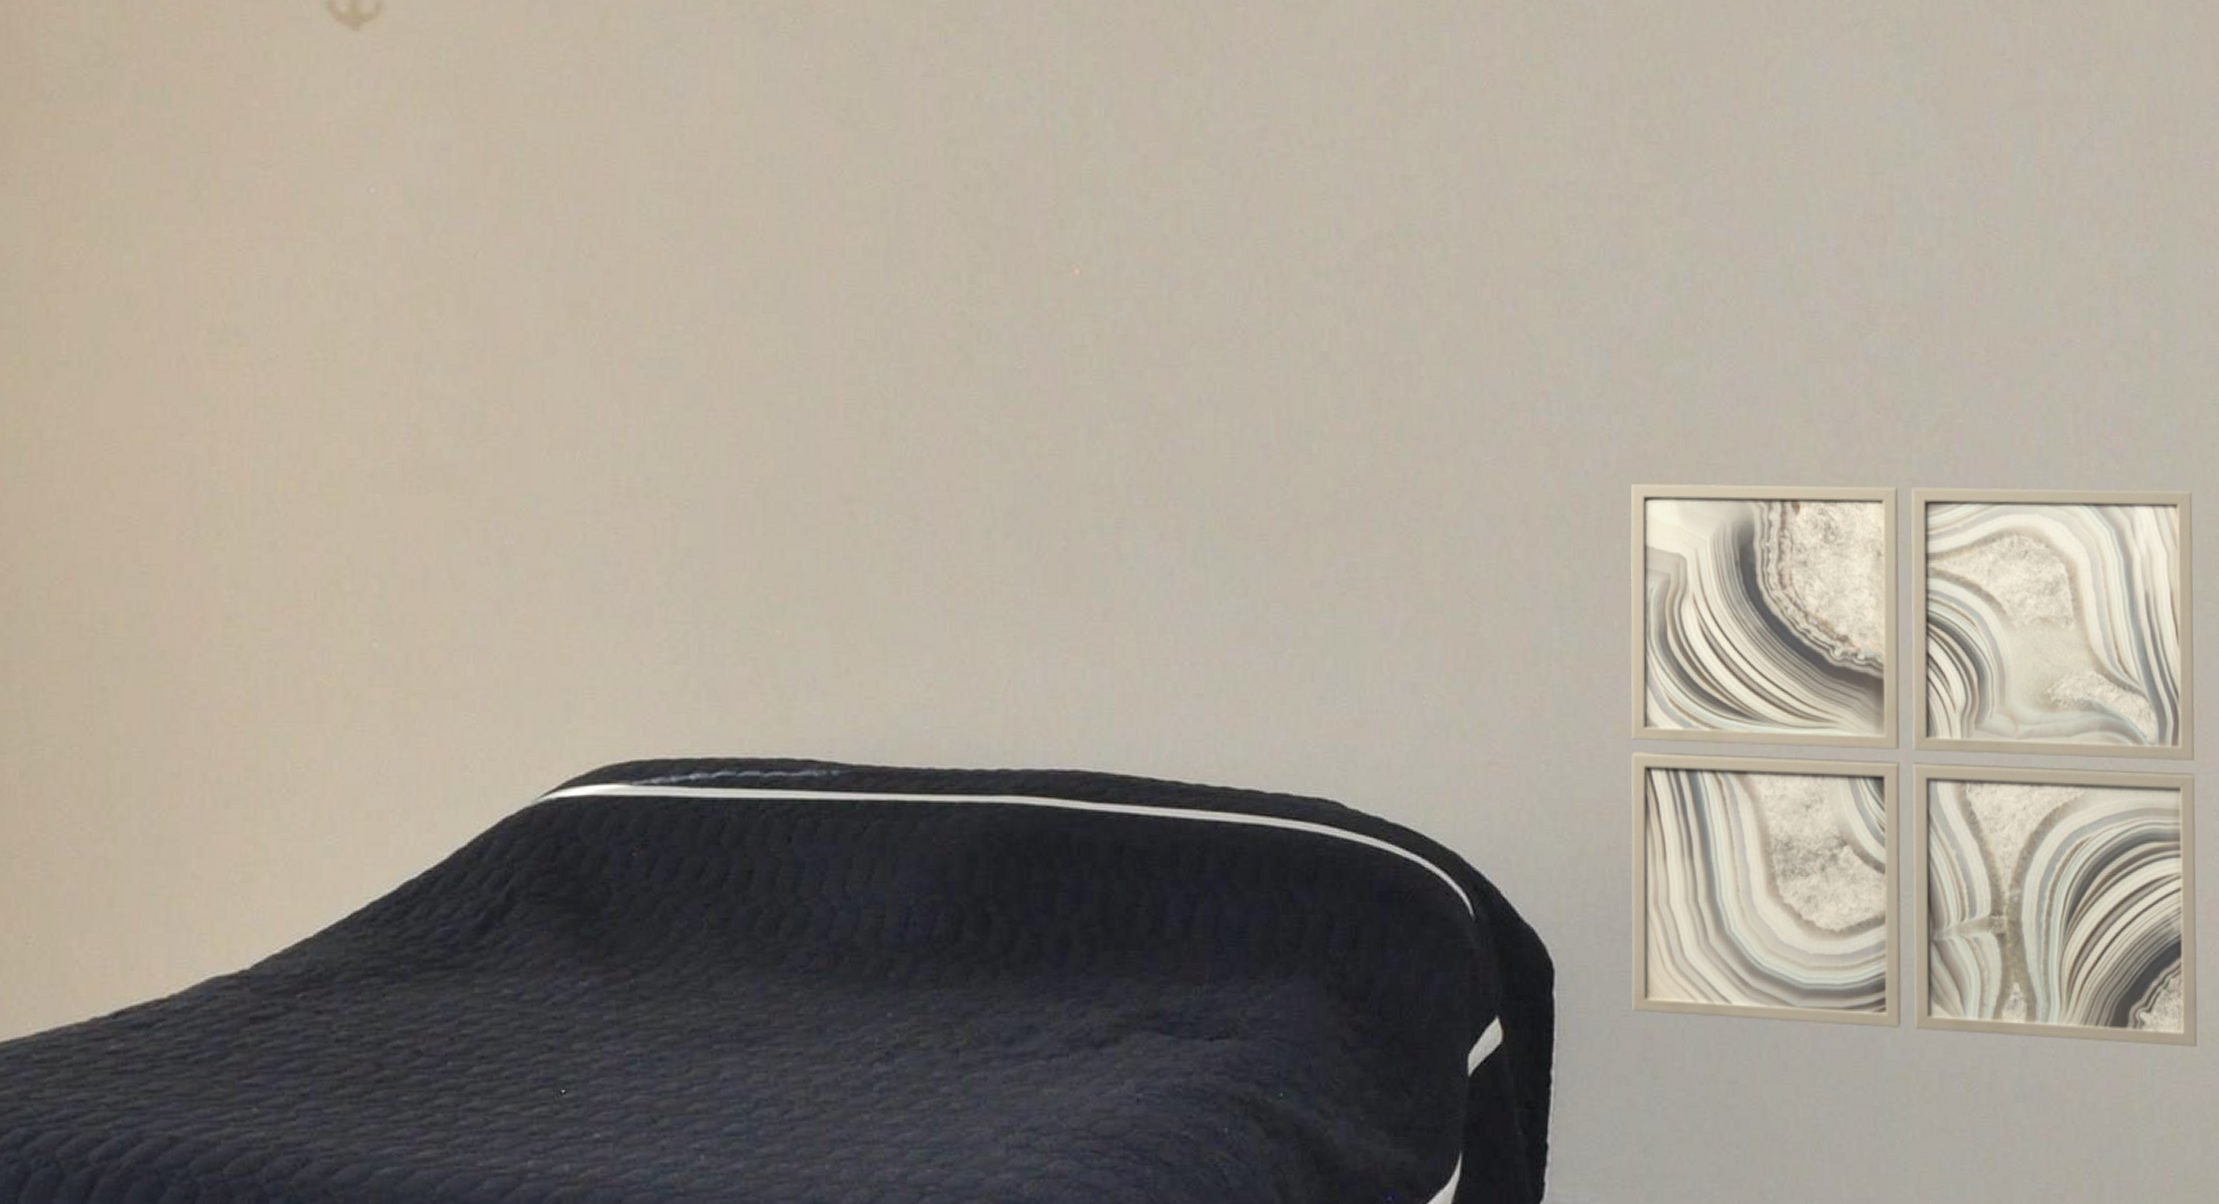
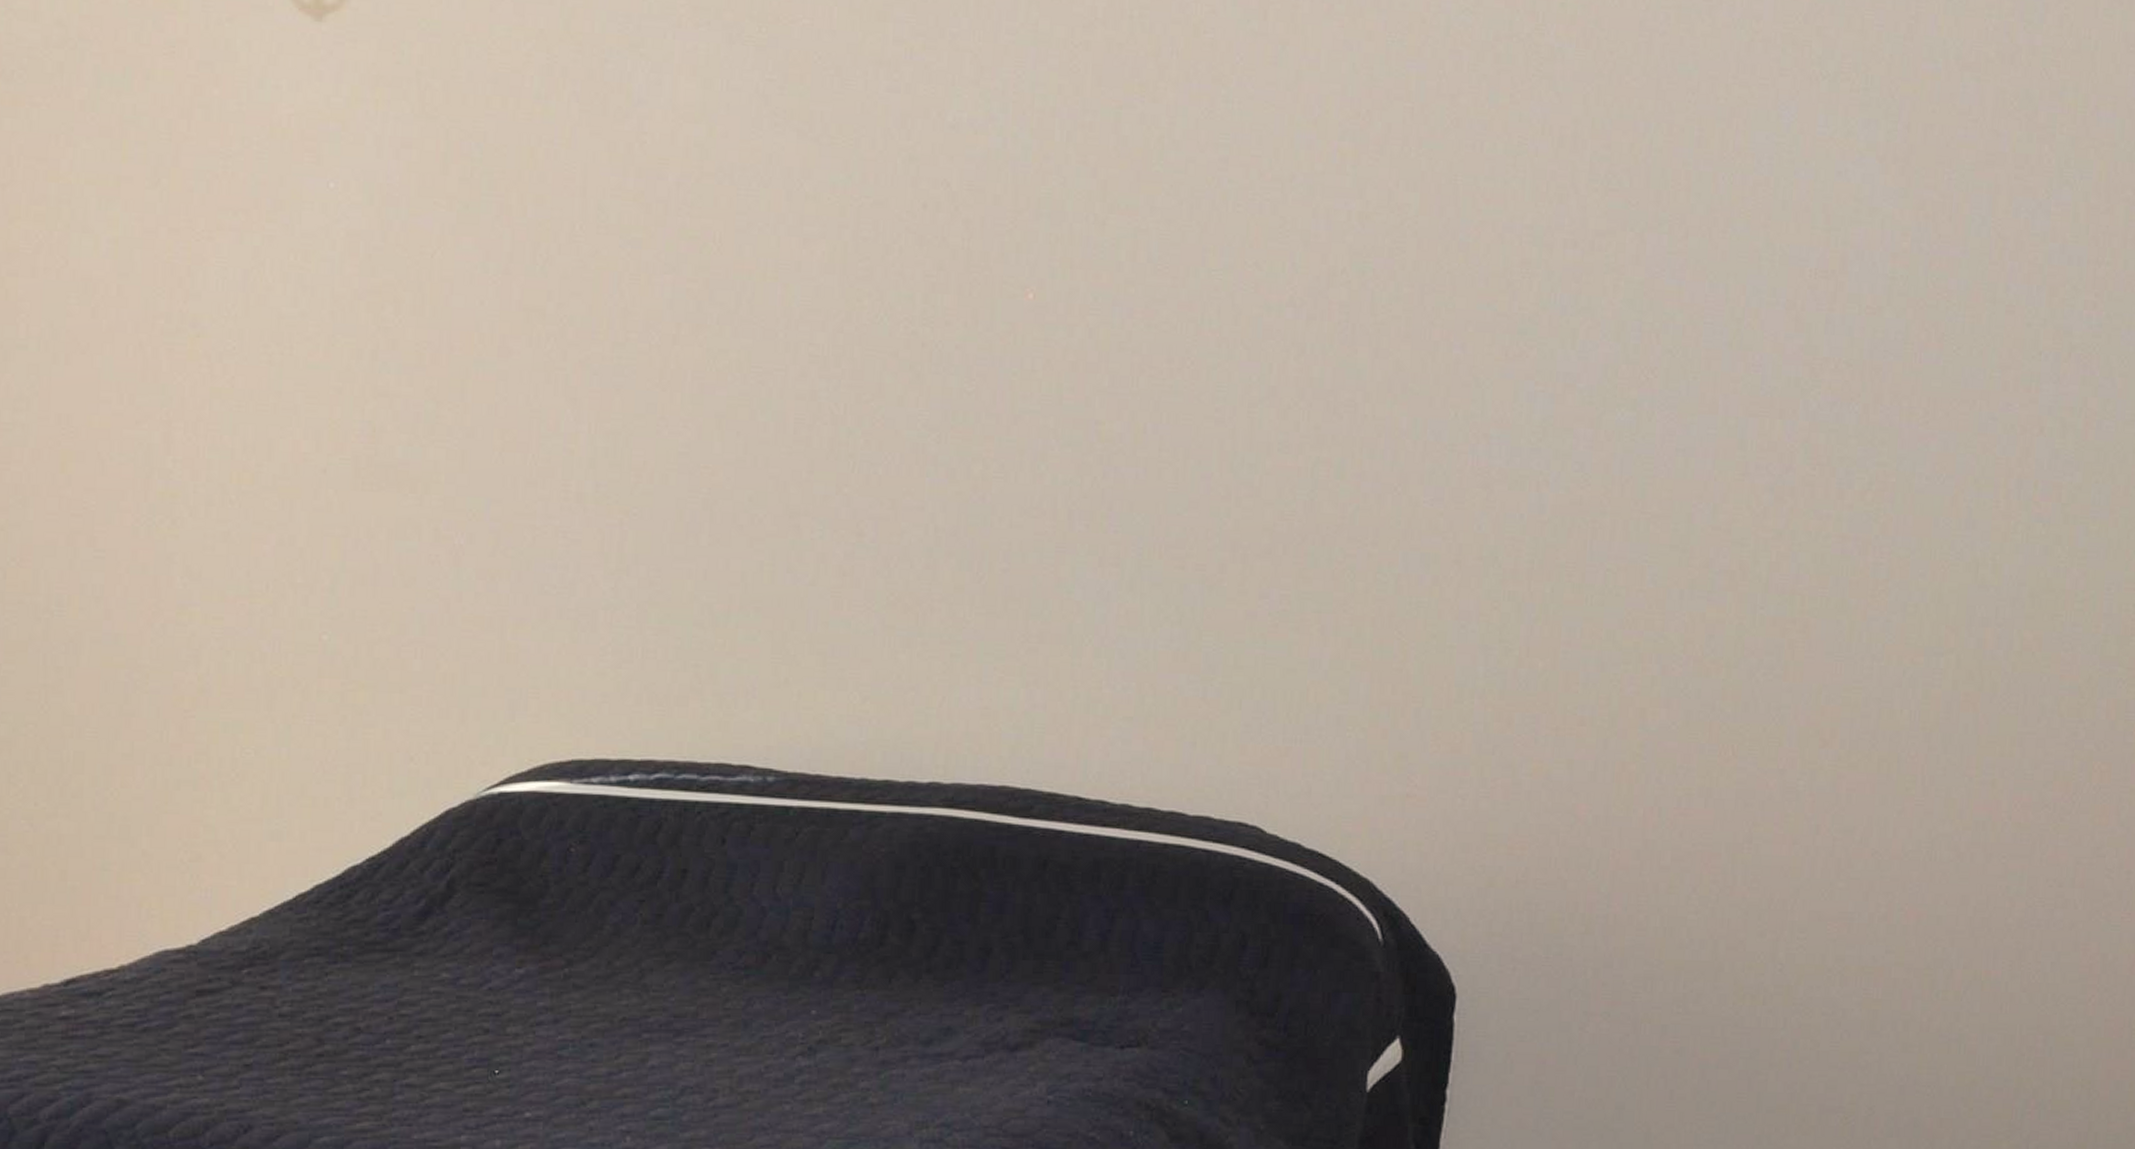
wall art: present [1630,483,2198,1047] -> none [1528,529,2115,1092]

